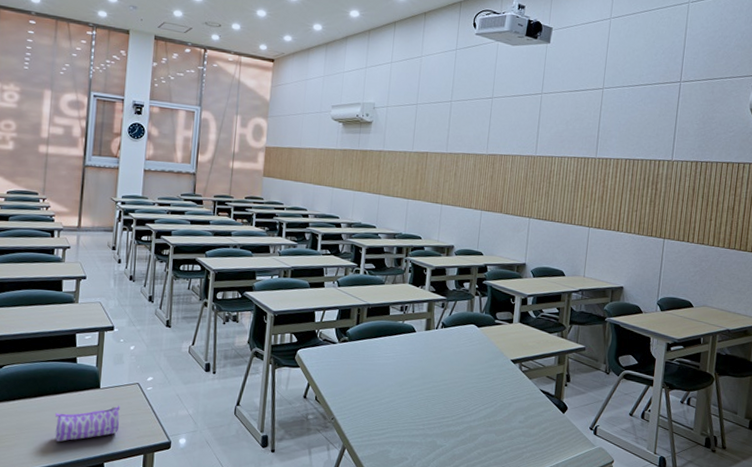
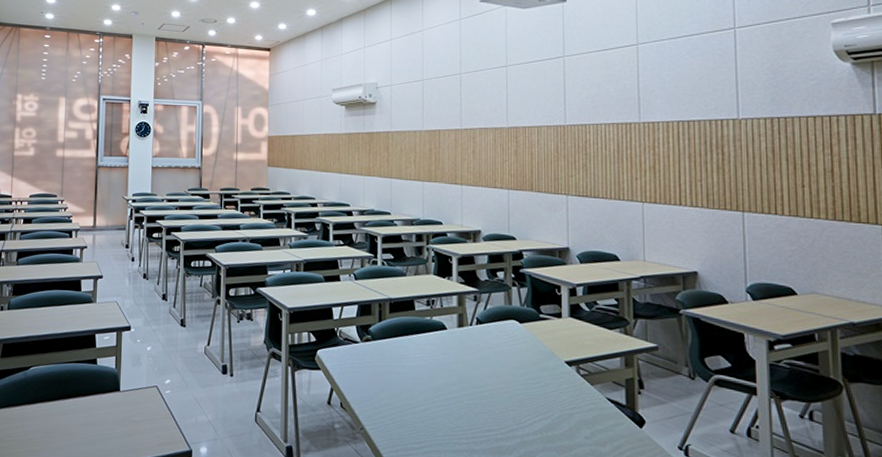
pencil case: present [55,405,120,442] -> none [79,410,141,447]

